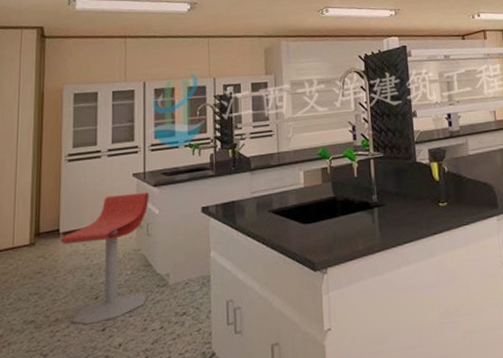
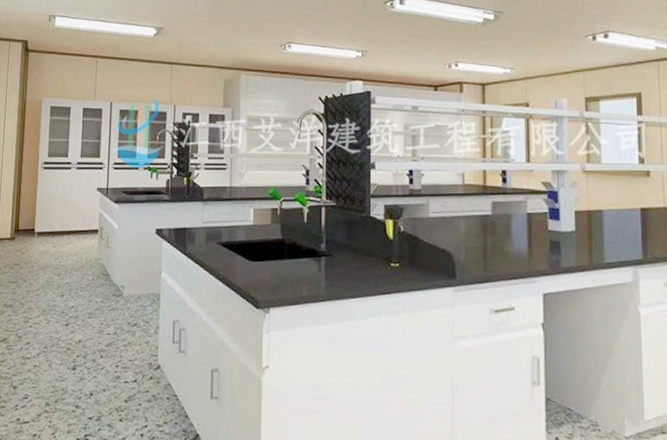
stool: present [60,192,149,325] -> none [35,205,111,318]

